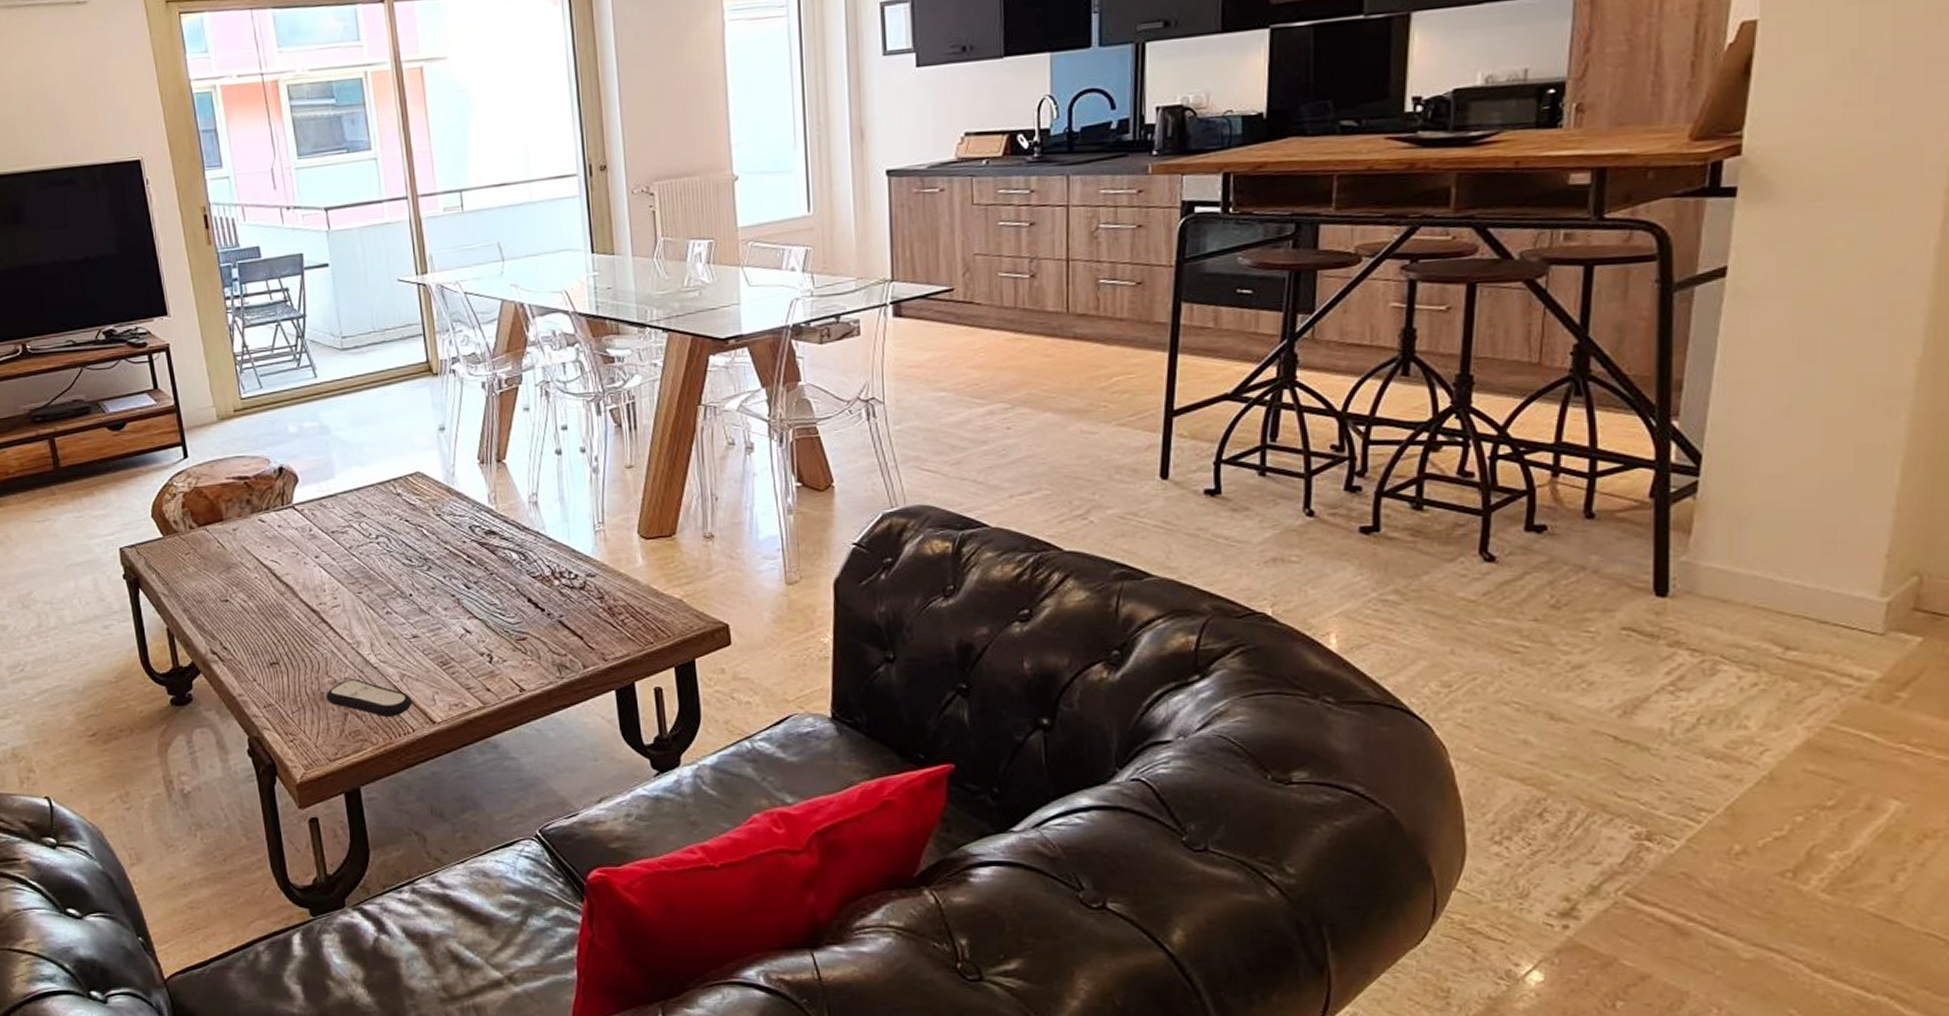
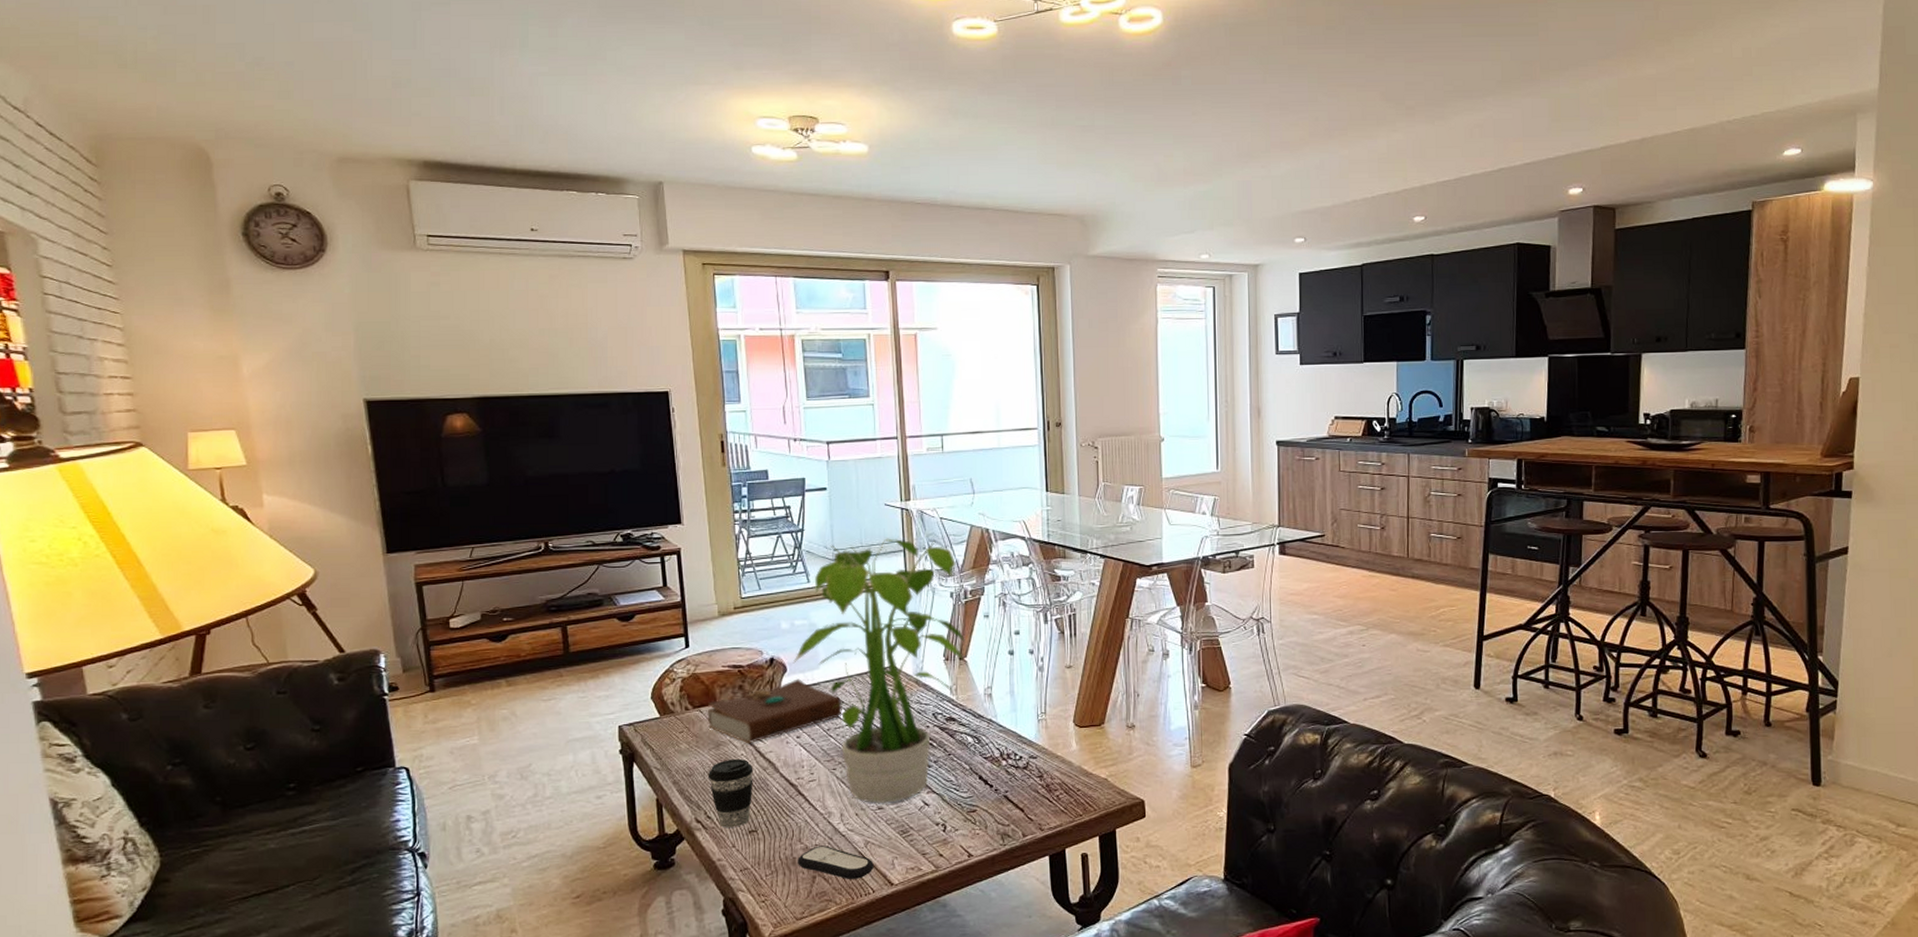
book: none [214,490,365,566] -> present [707,678,842,744]
coffee cup: none [221,582,271,659] -> present [709,758,753,827]
potted plant: none [304,320,505,632] -> present [792,538,967,804]

